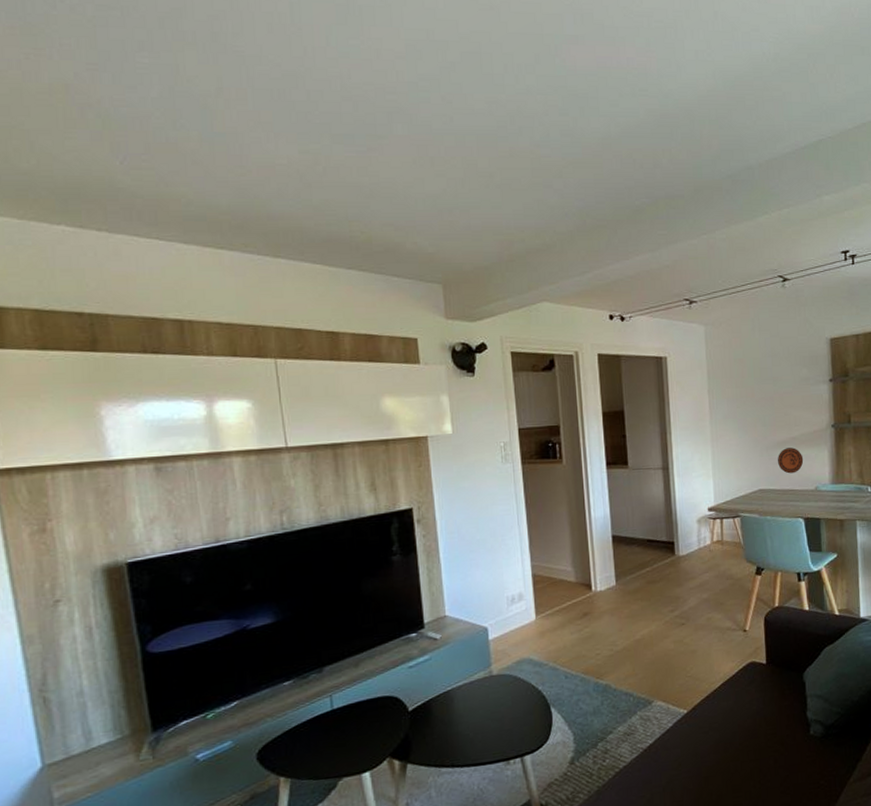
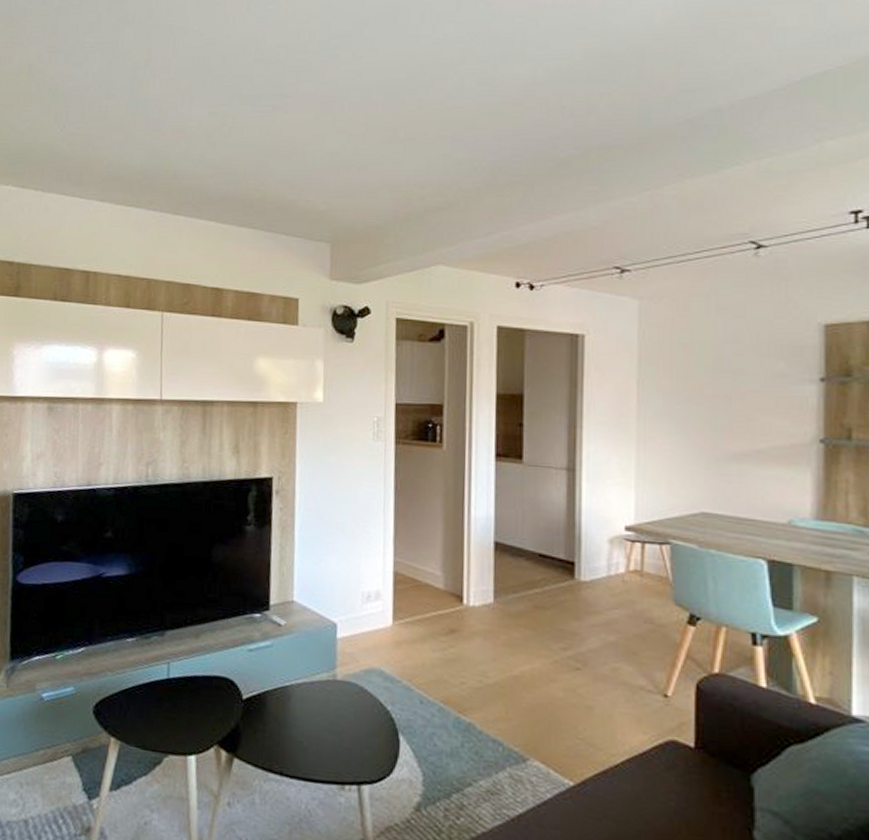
decorative plate: present [778,447,804,474] -> none [732,463,772,498]

